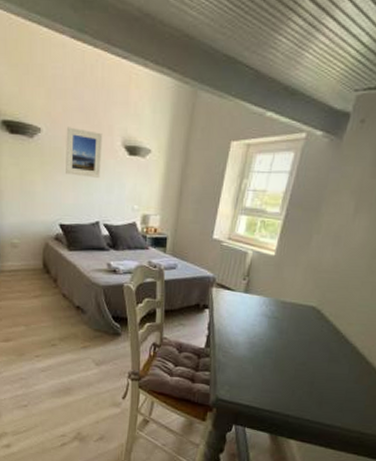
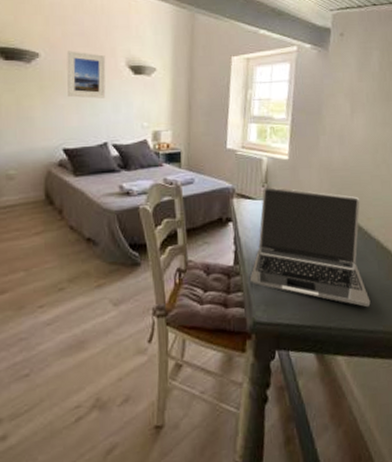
laptop: none [218,281,344,404] -> present [249,187,371,308]

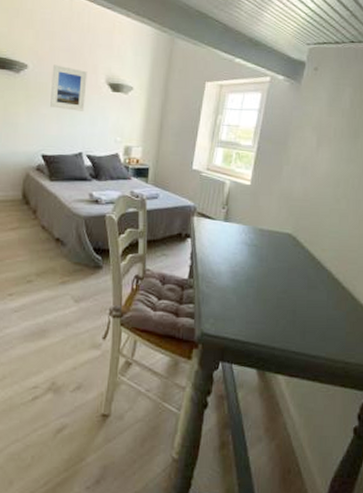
laptop: present [249,187,371,308] -> none [202,209,316,334]

